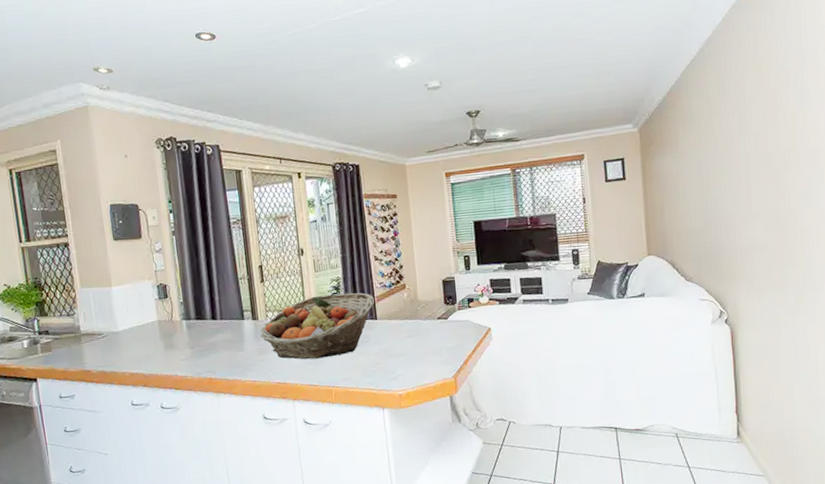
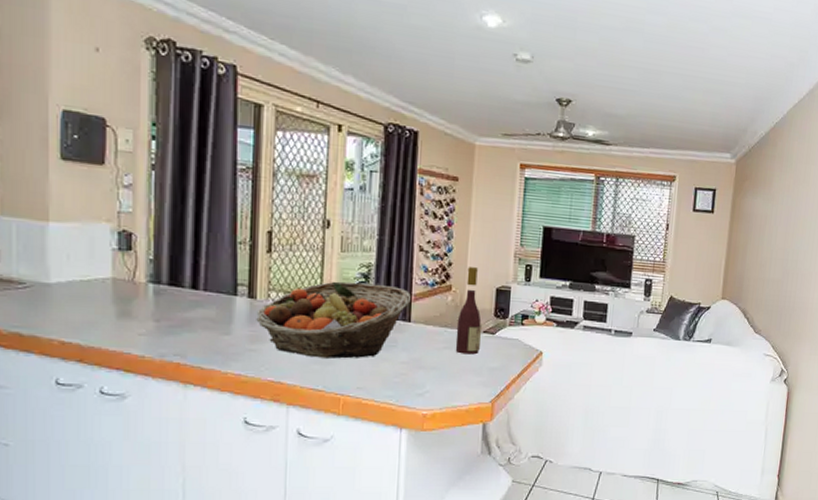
wine bottle: none [414,266,437,340] -> present [455,267,482,355]

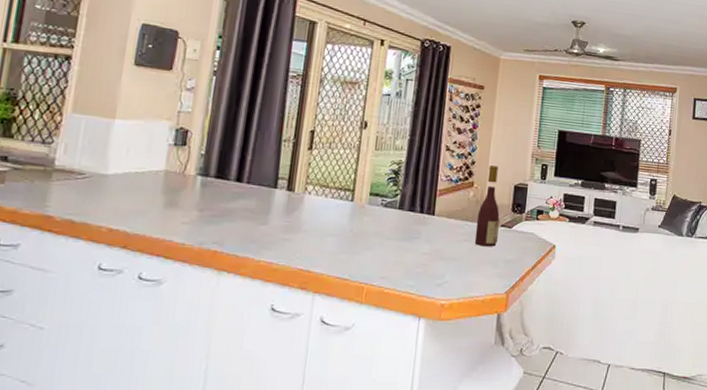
fruit basket: present [256,281,411,359] -> none [292,176,436,249]

